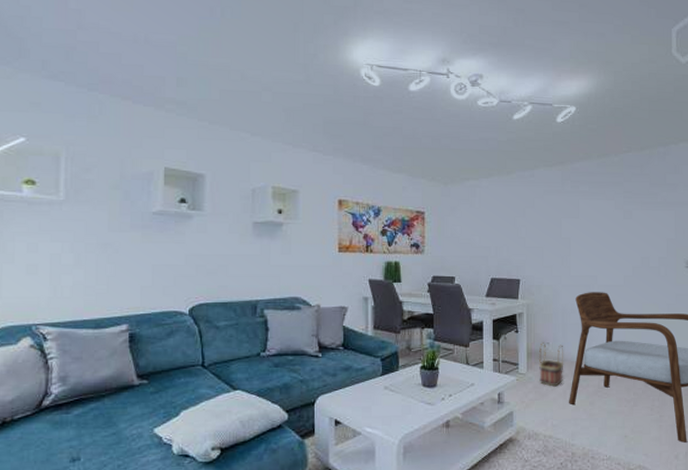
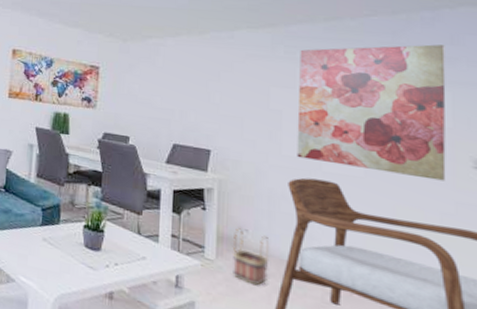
wall art: none [581,174,672,280] -> present [297,44,446,181]

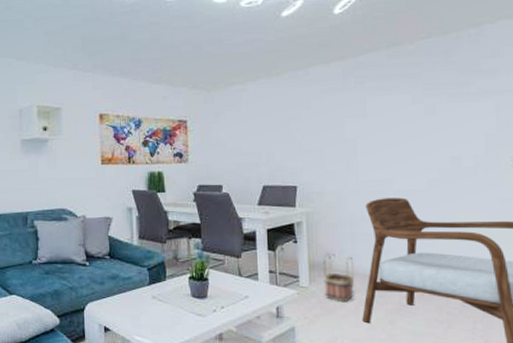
wall art: present [297,44,446,181] -> none [368,58,493,183]

